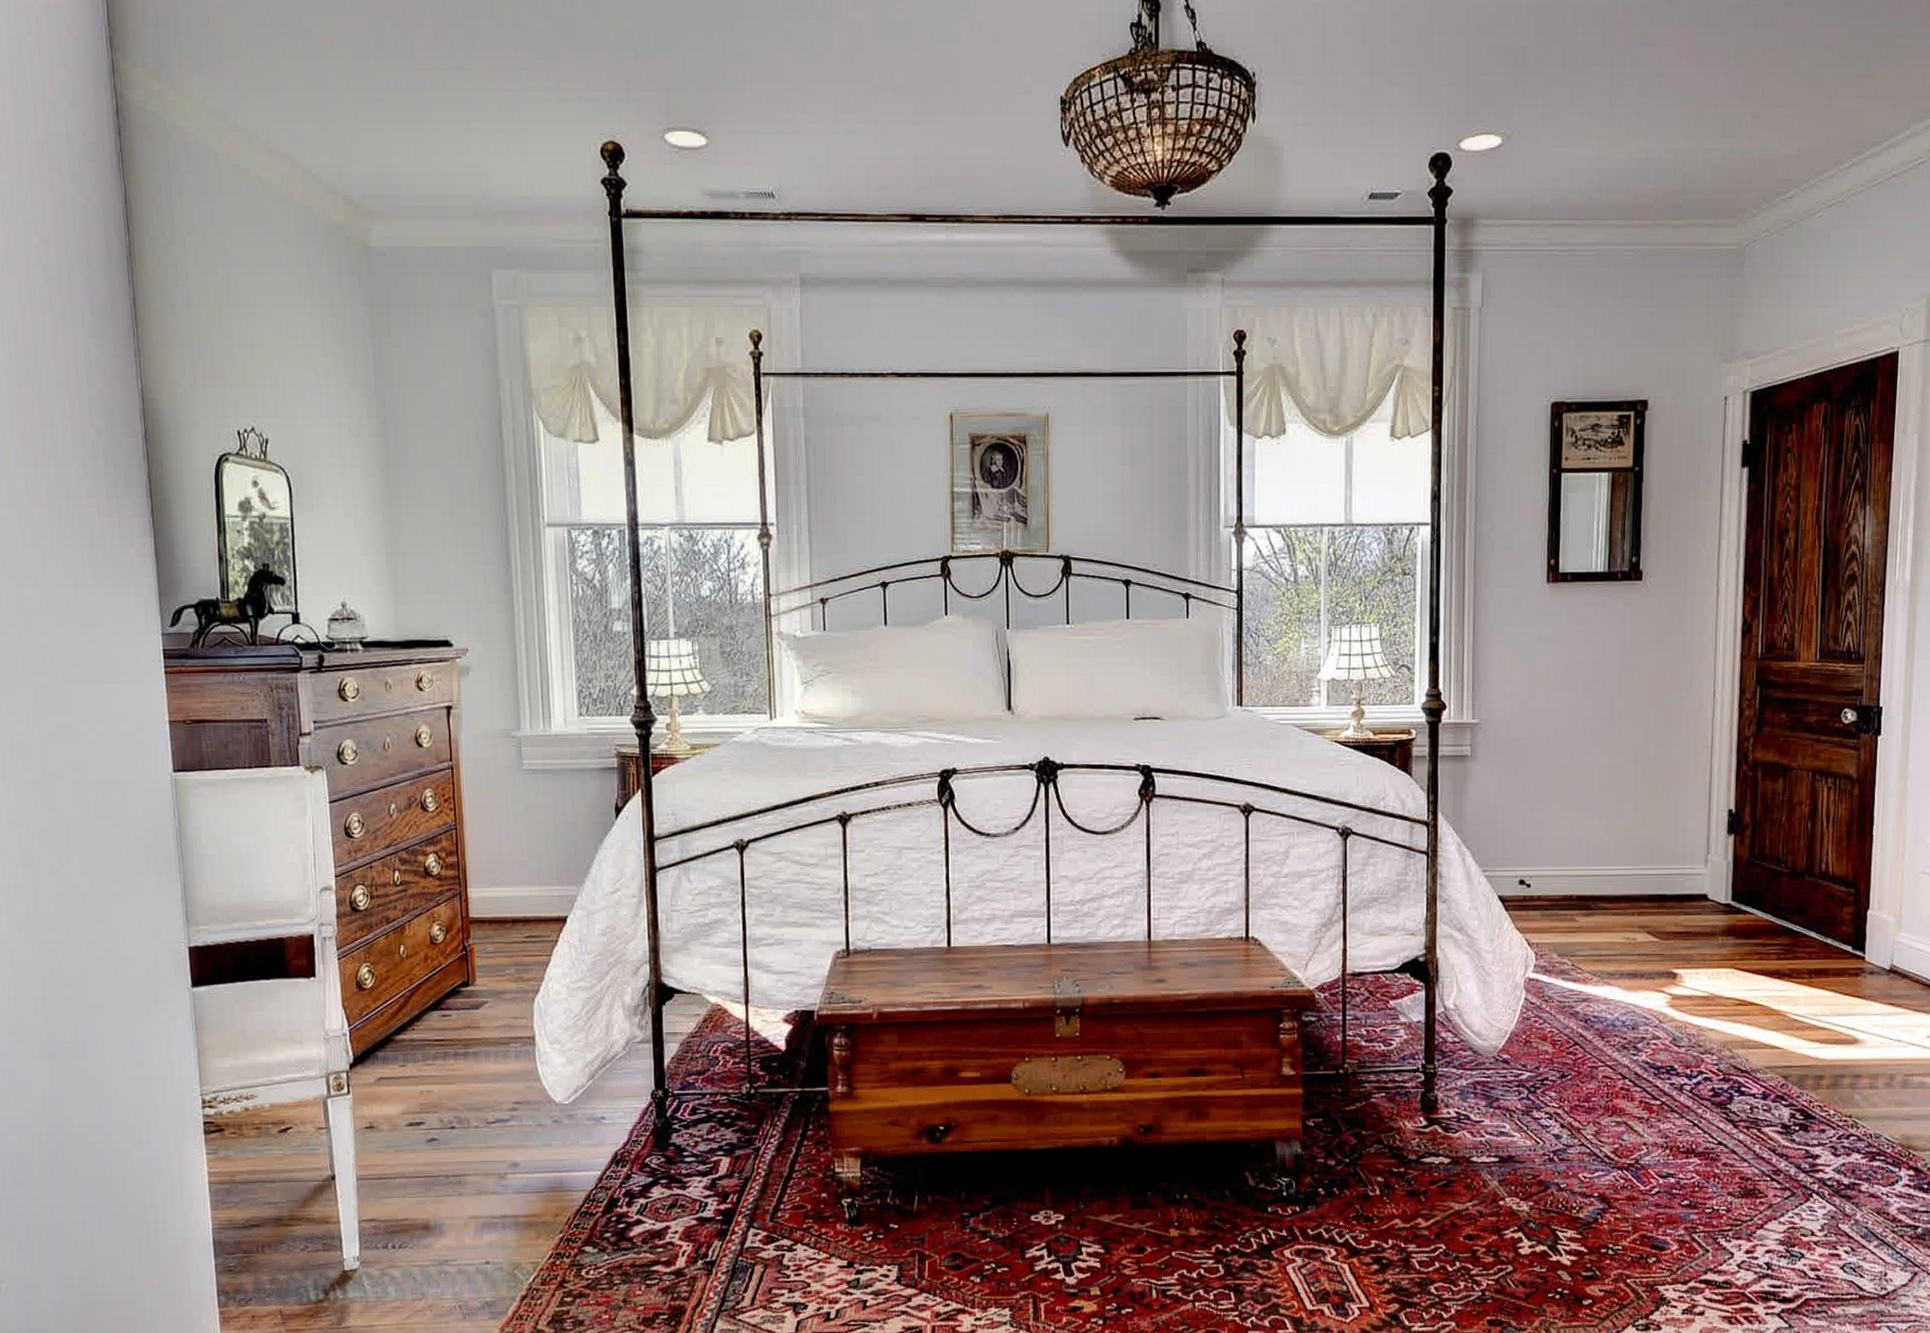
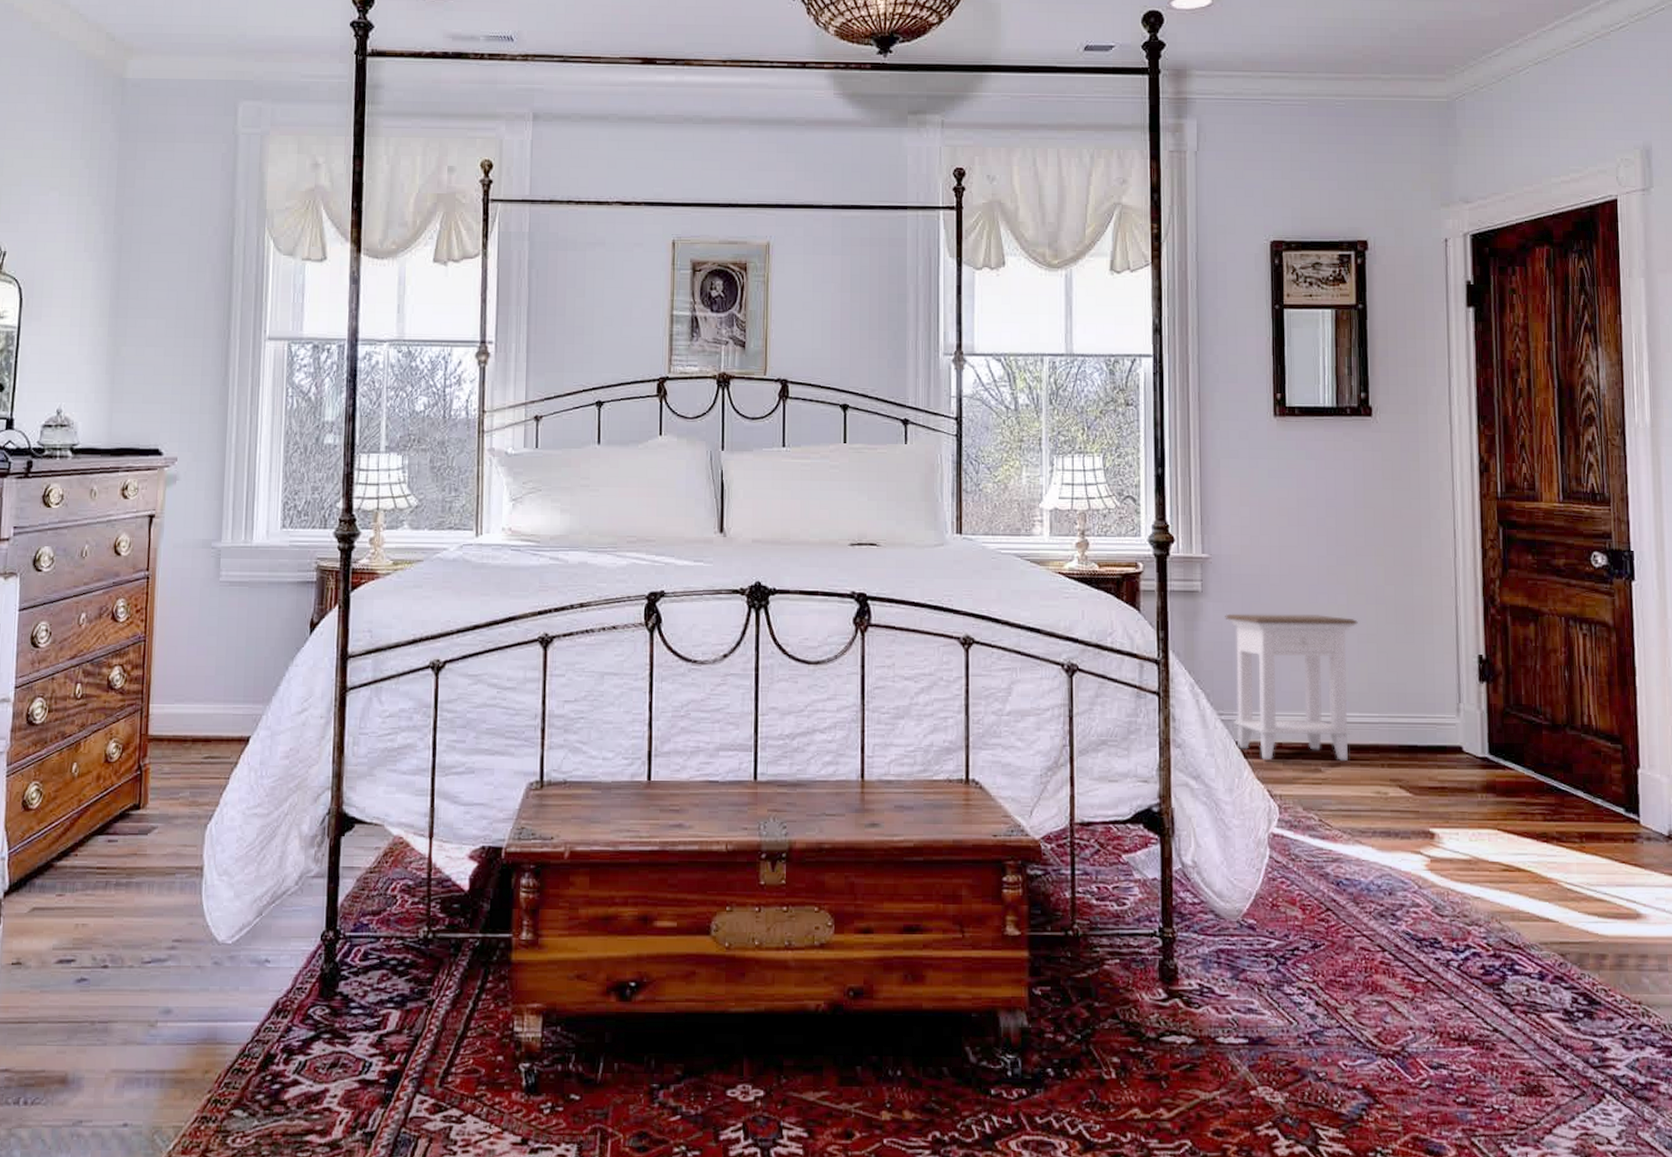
nightstand: none [1492,775,1618,911] -> present [1225,613,1358,760]

